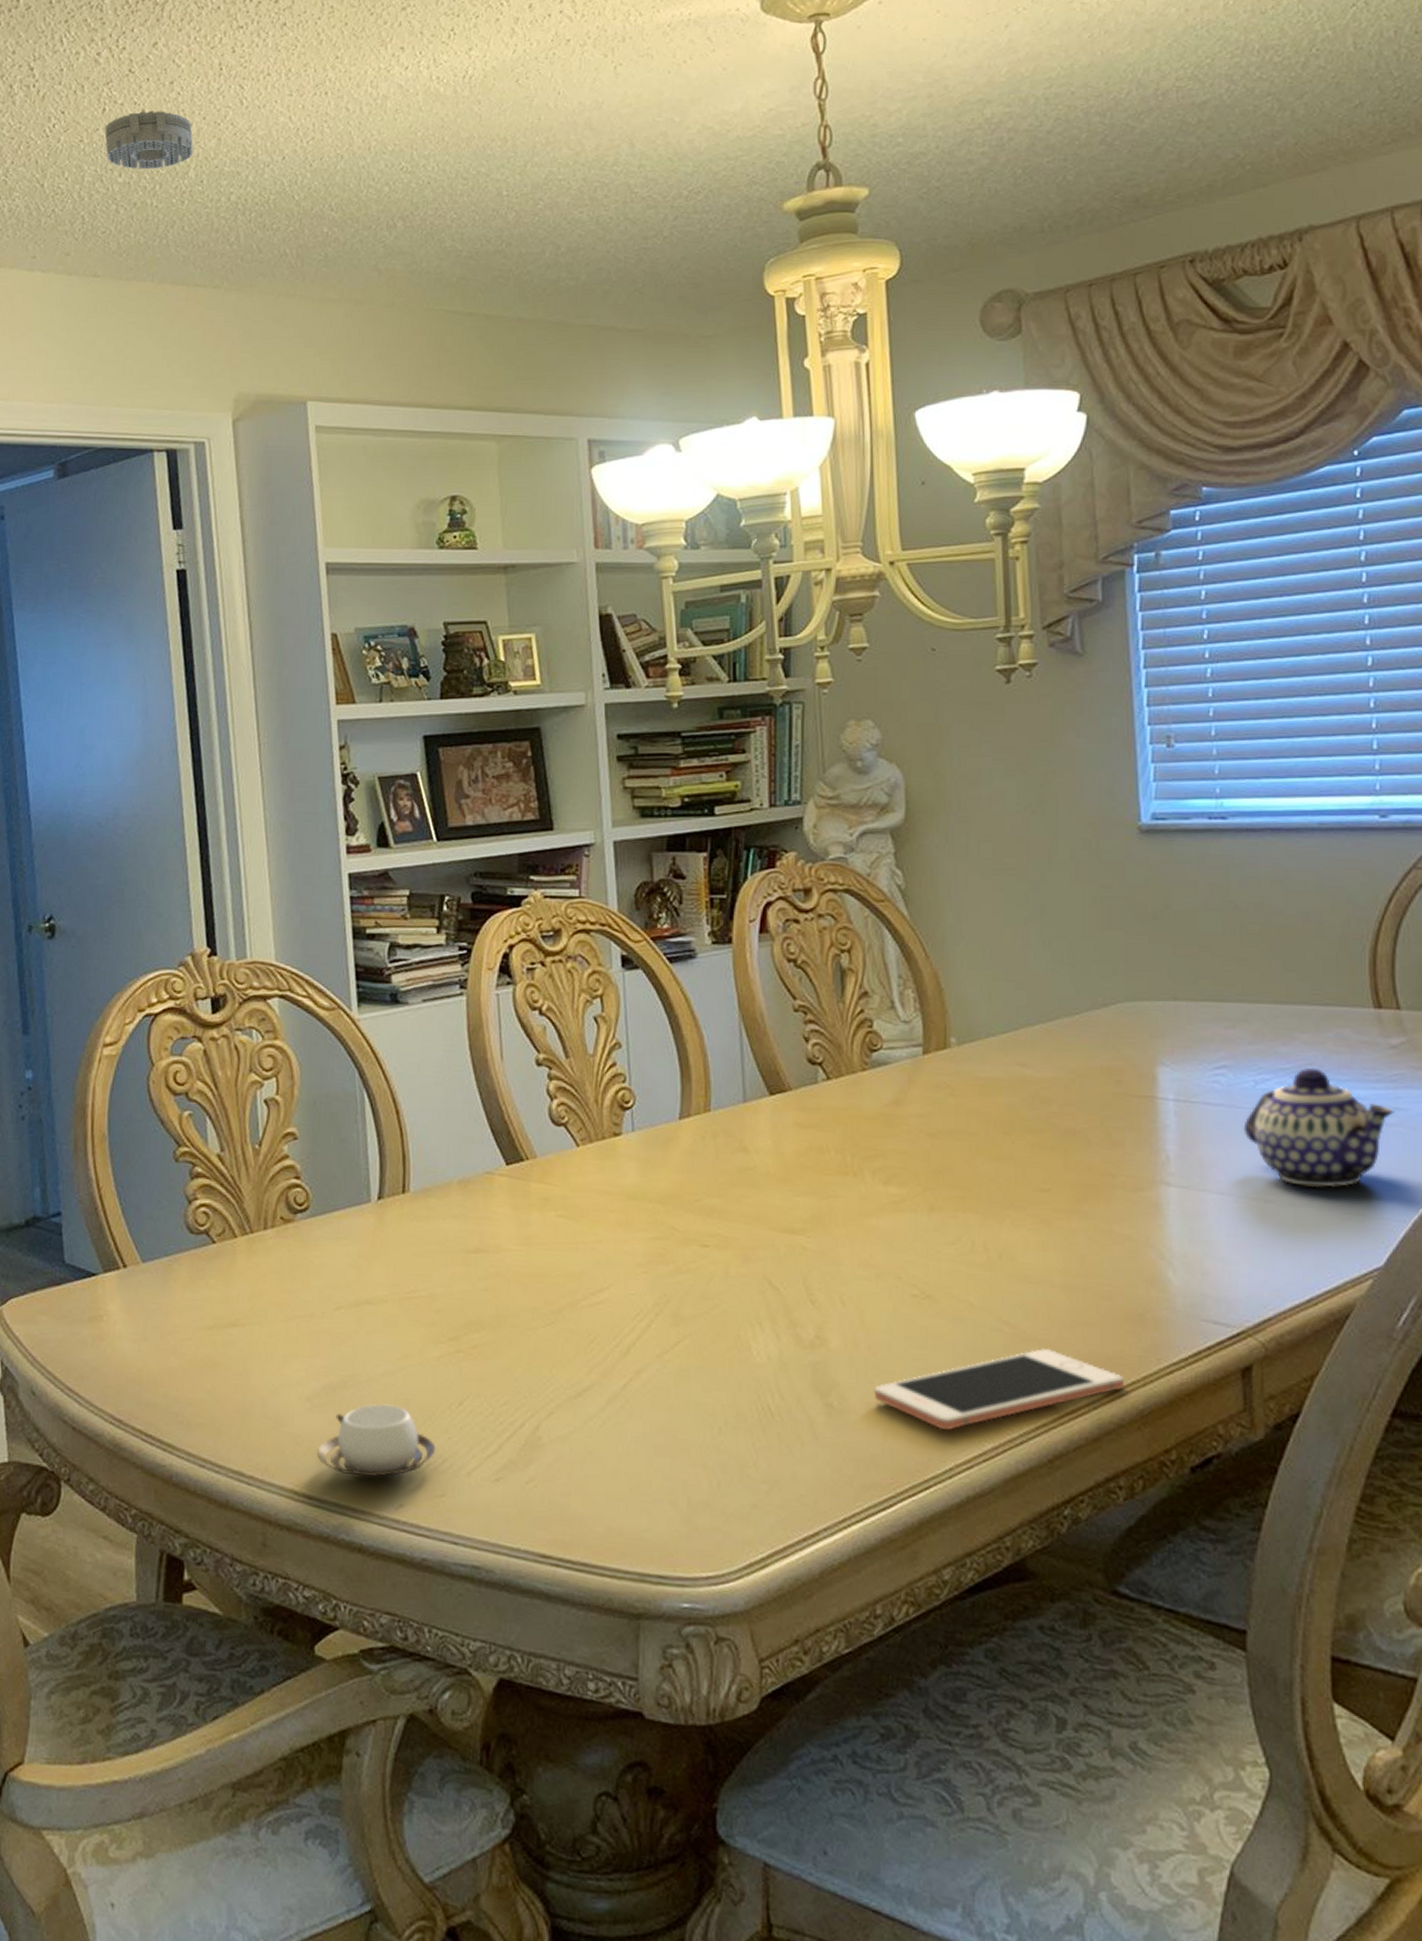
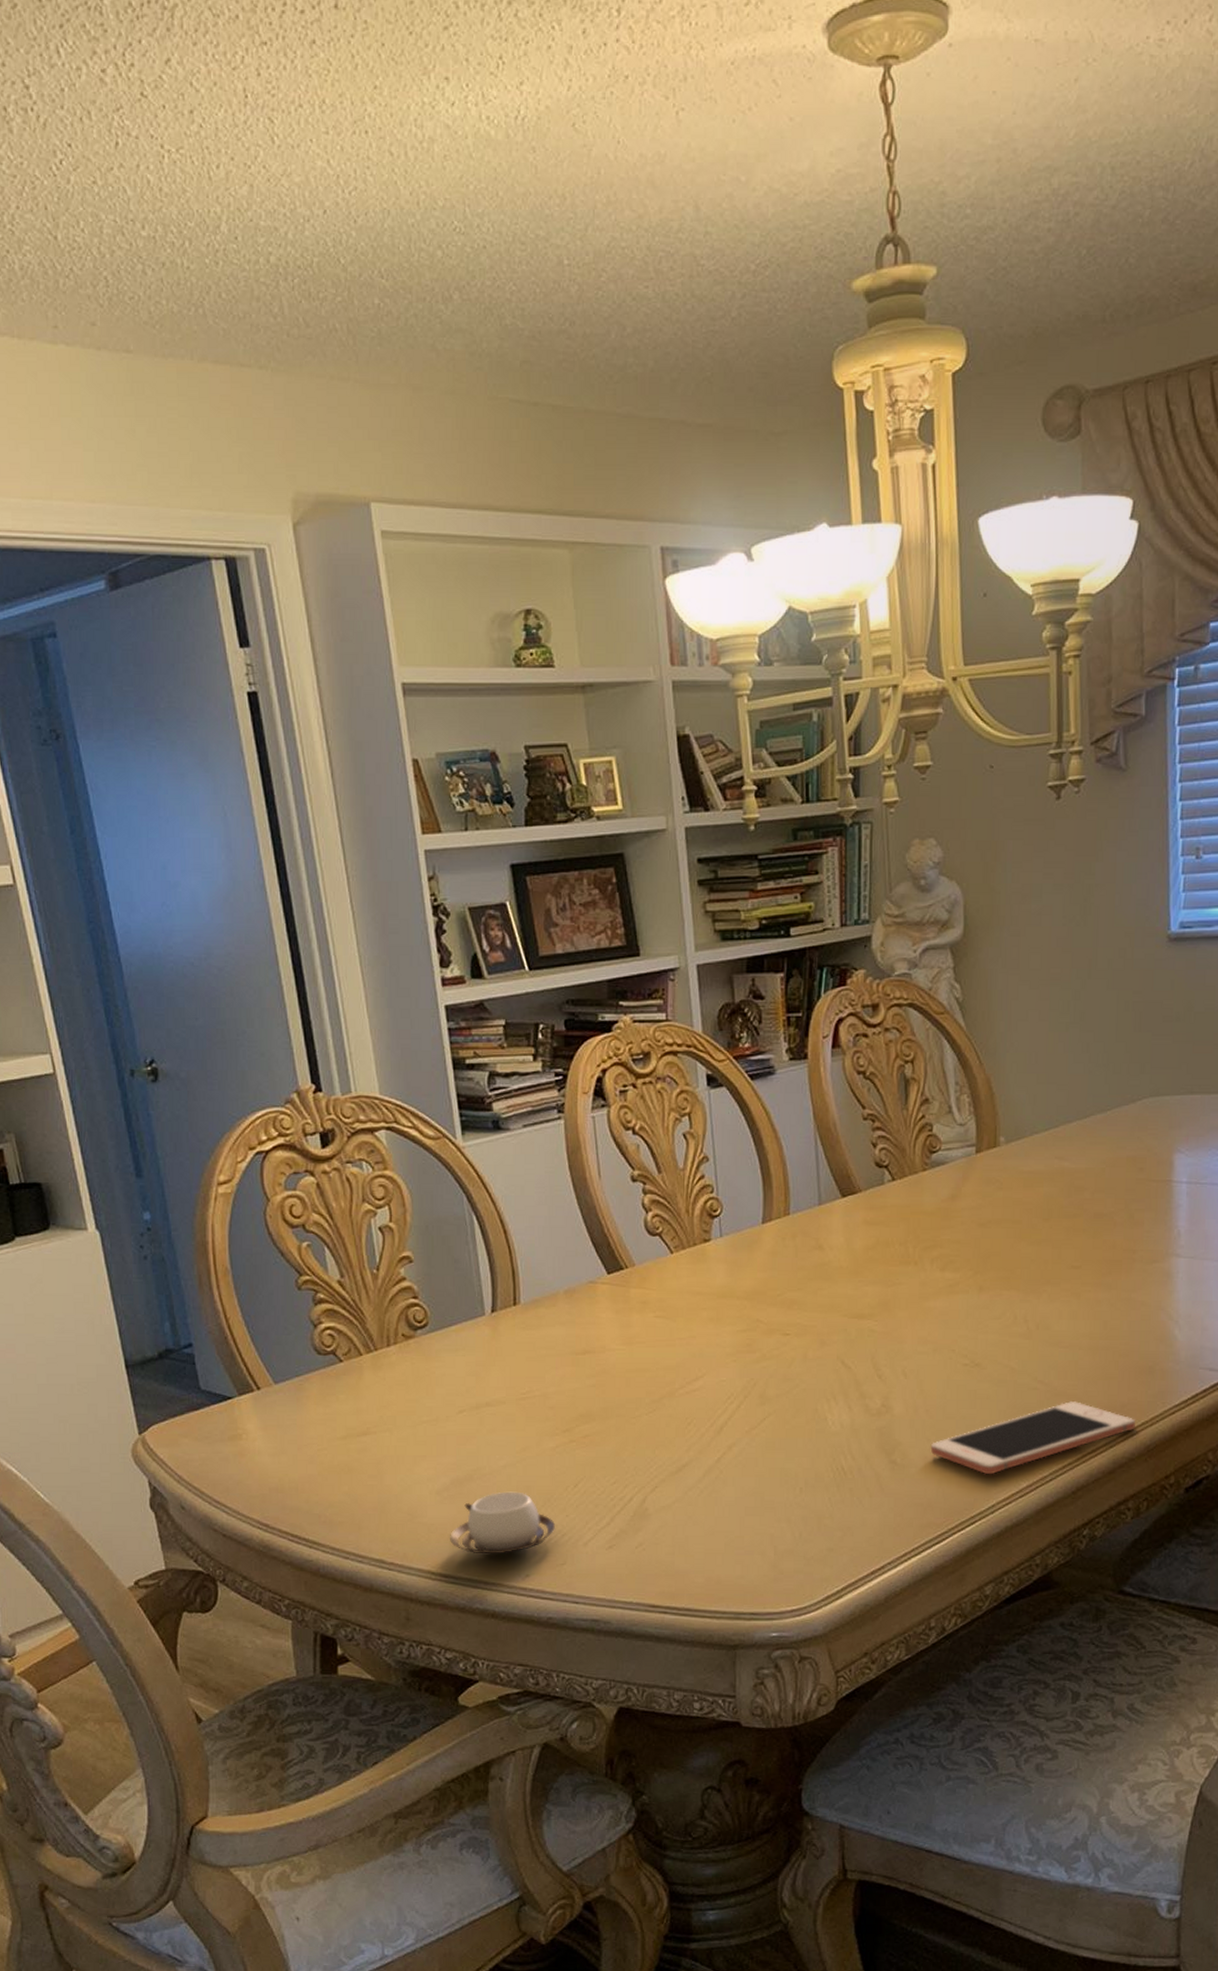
smoke detector: present [105,110,193,169] -> none [120,147,223,220]

